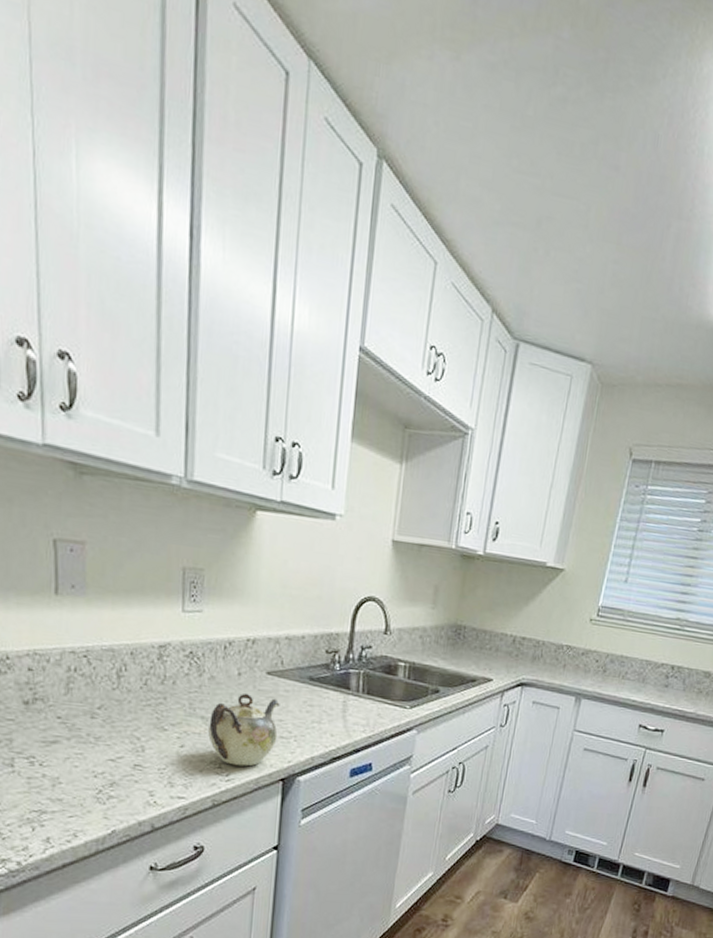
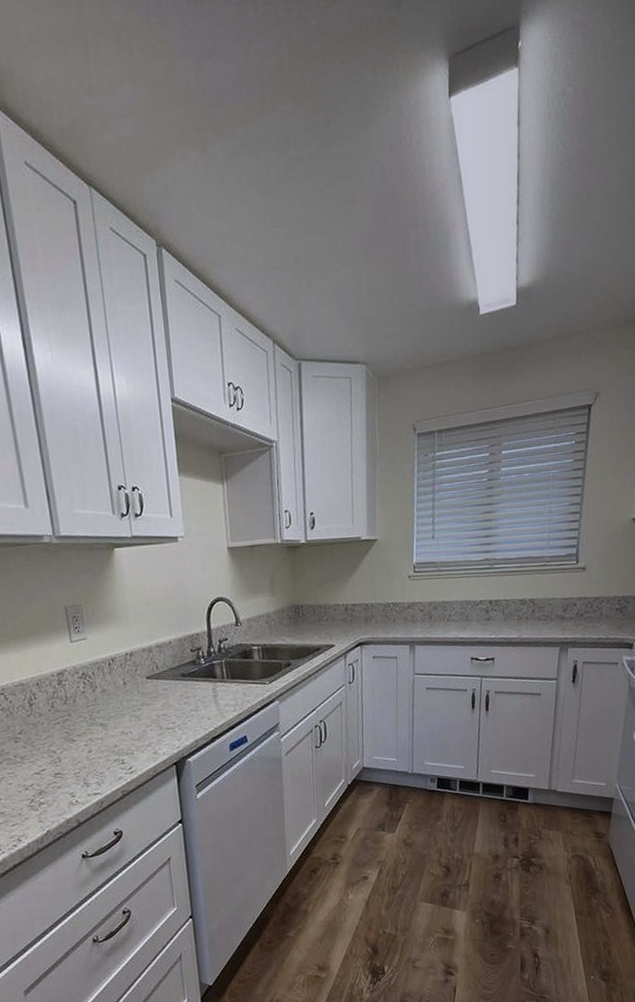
teapot: present [207,693,280,767] -> none [107,697,165,759]

